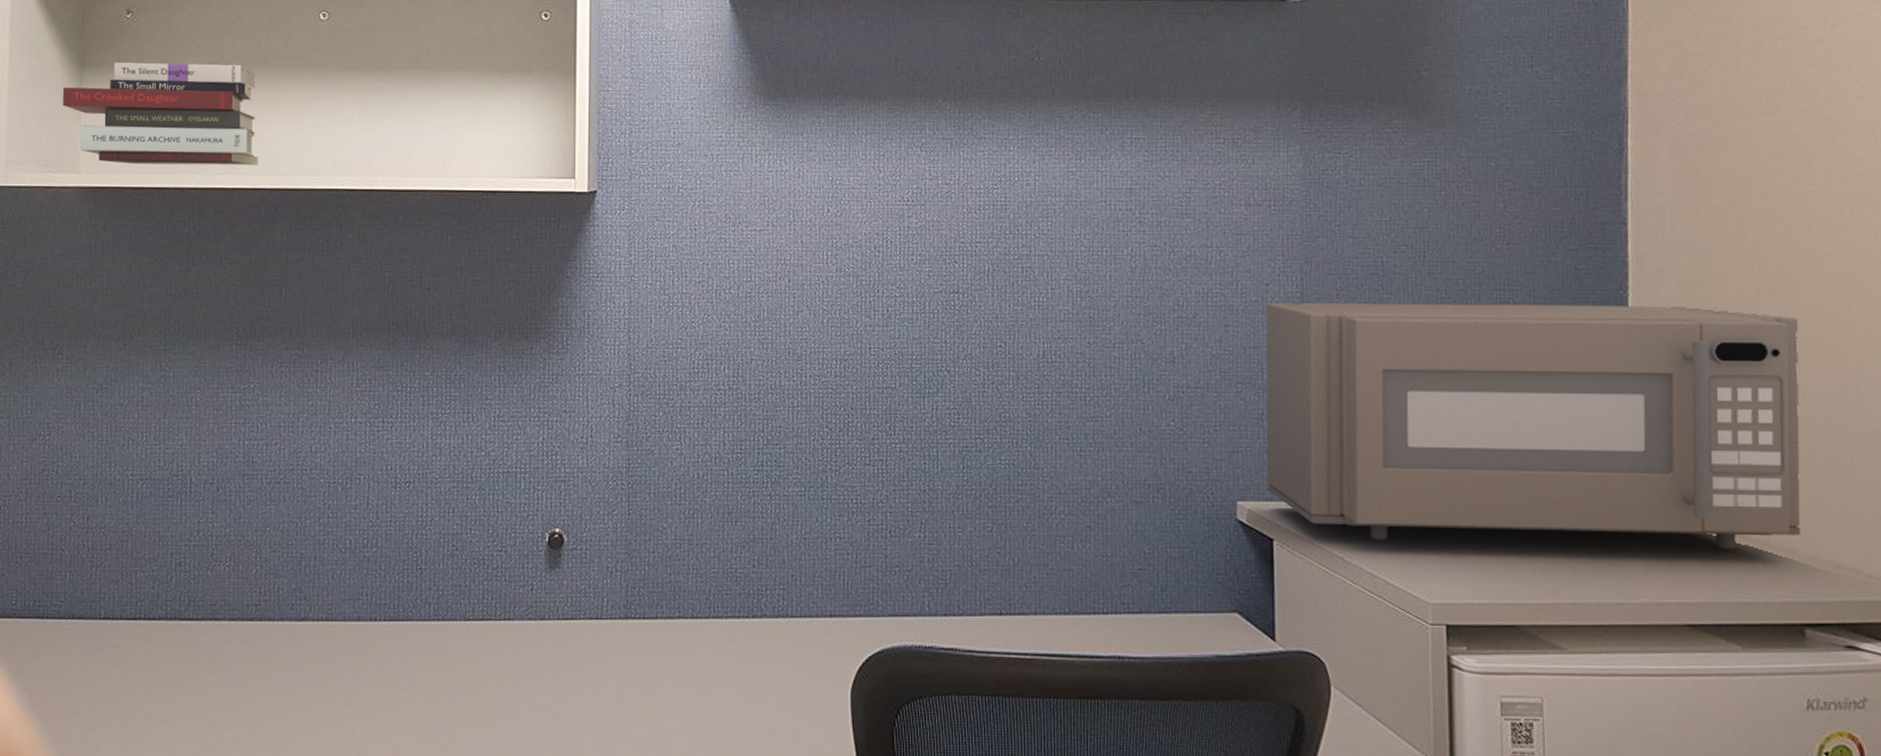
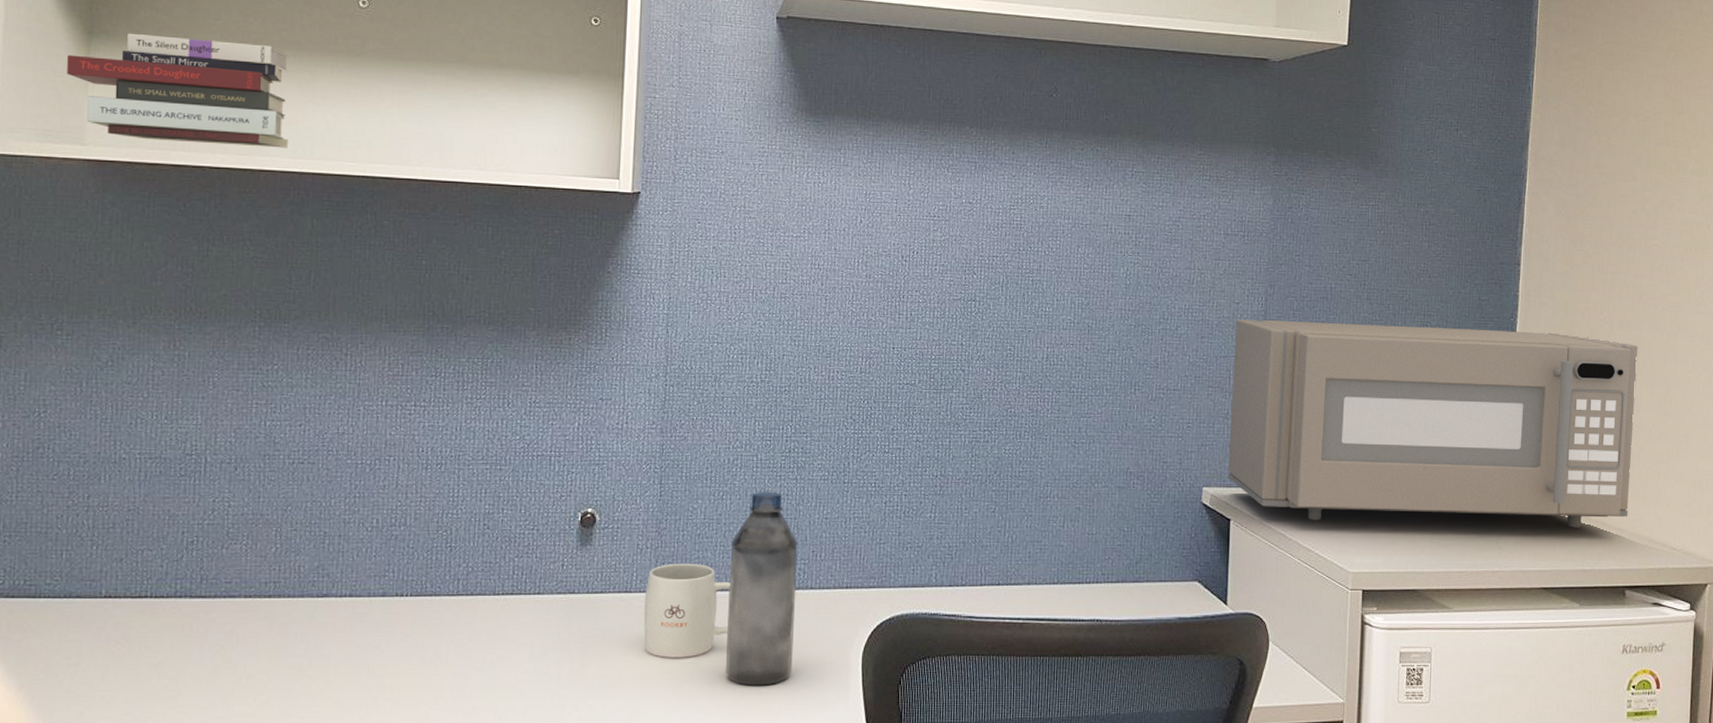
mug: none [617,587,705,692] -> present [643,563,730,658]
water bottle: none [704,509,776,724] -> present [726,491,798,686]

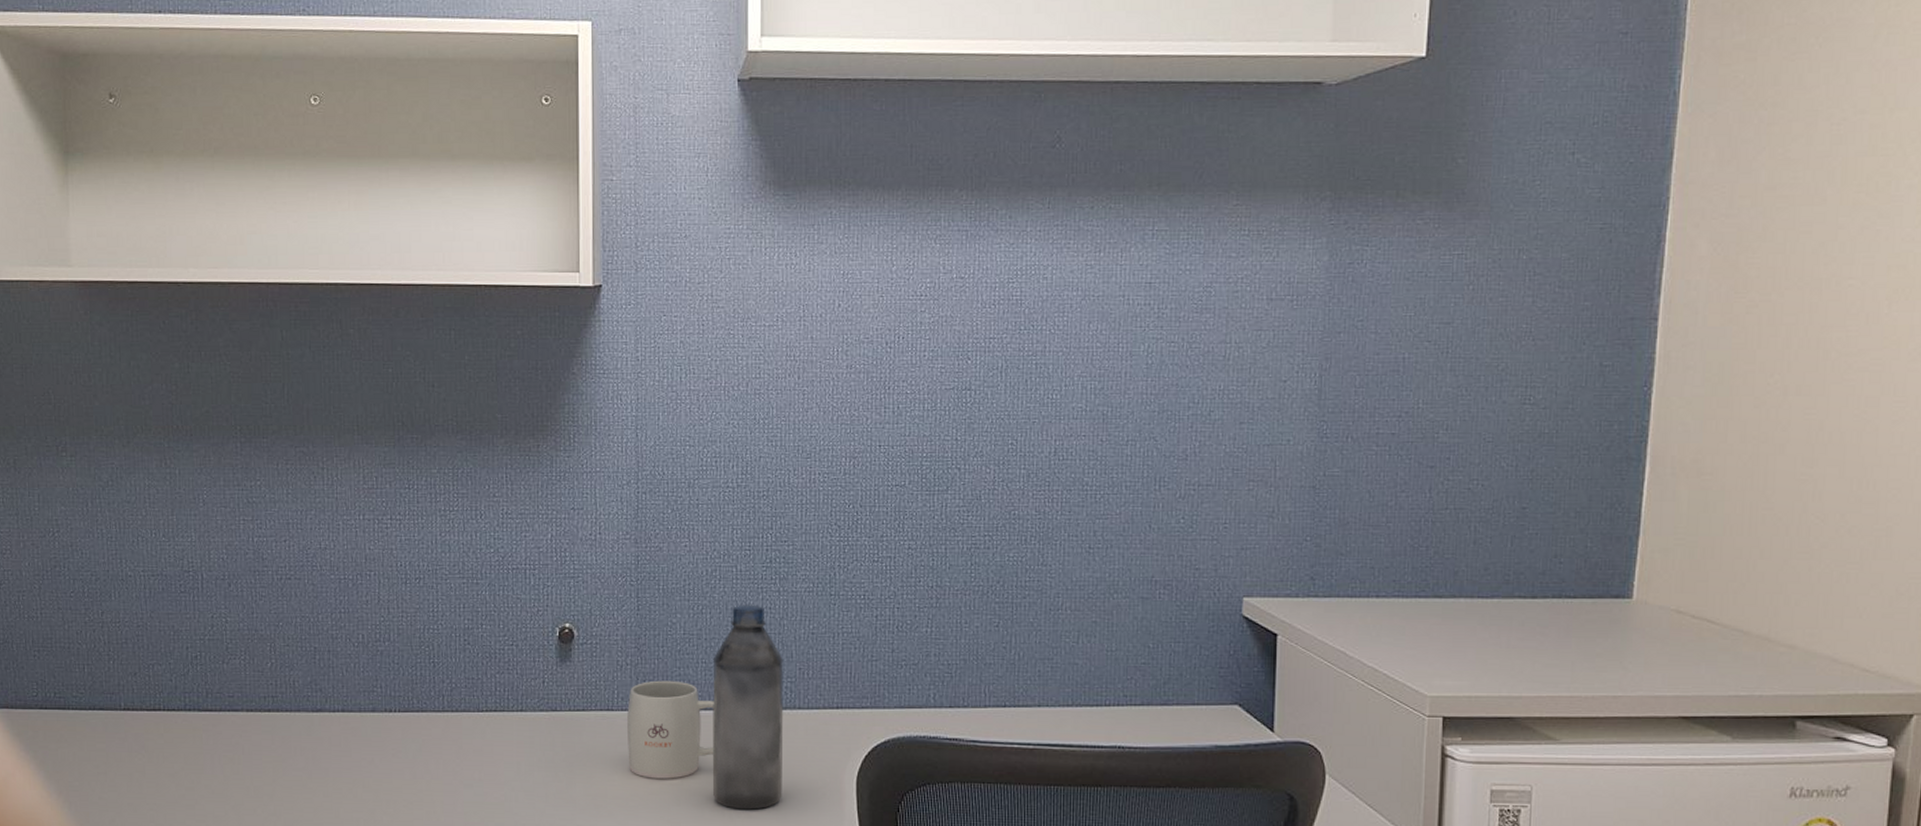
books: present [67,33,289,148] -> none [48,149,254,259]
microwave: present [1228,319,1638,528] -> none [1274,400,1822,644]

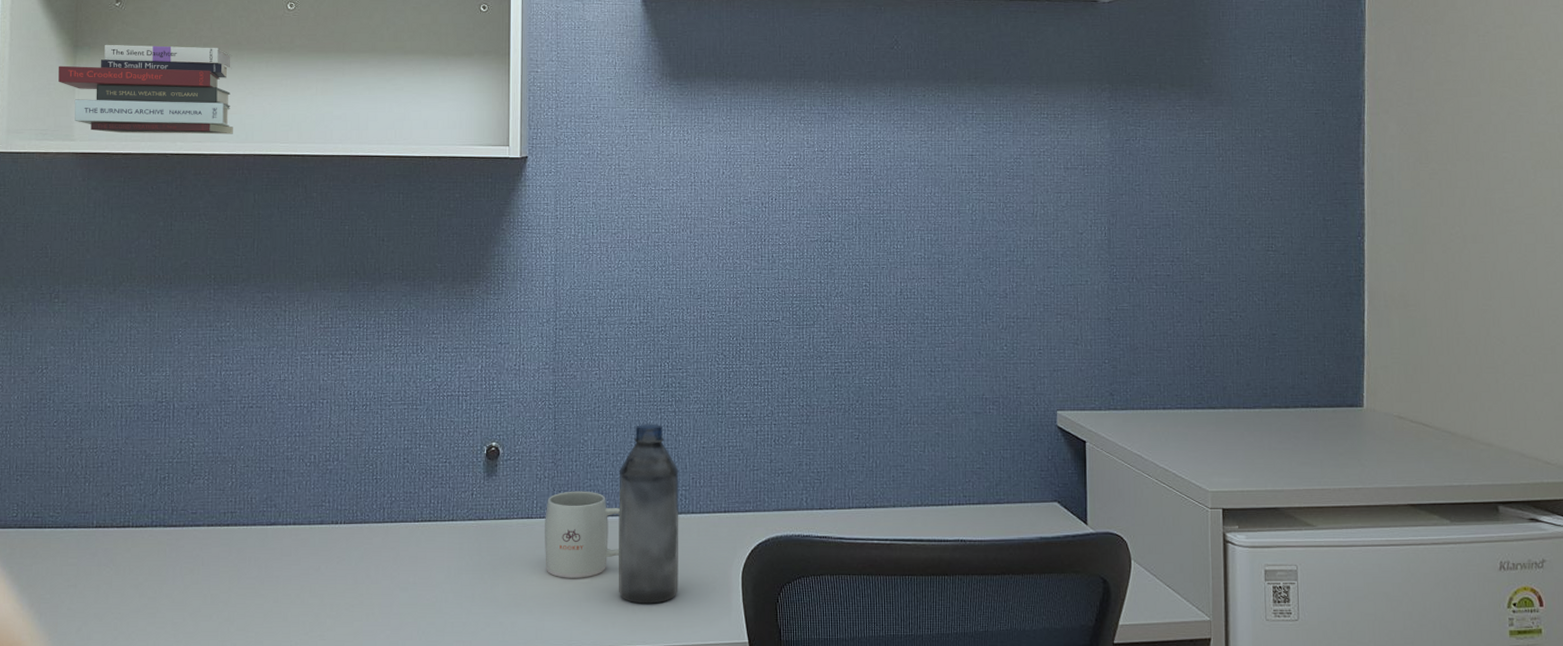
books: none [48,149,254,259] -> present [58,44,233,135]

